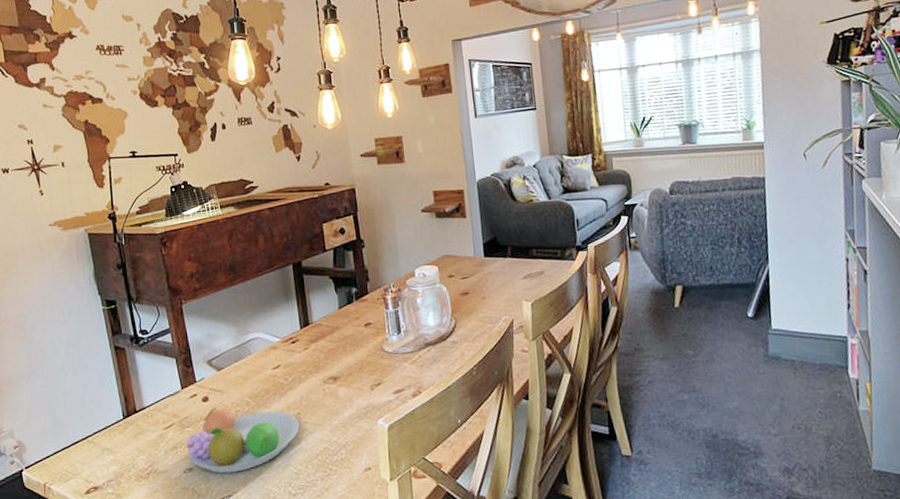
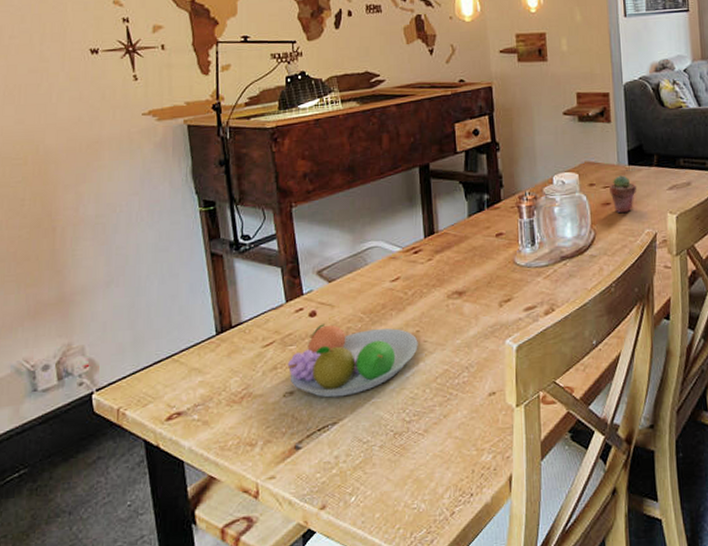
potted succulent: none [467,266,494,302] -> present [609,175,637,213]

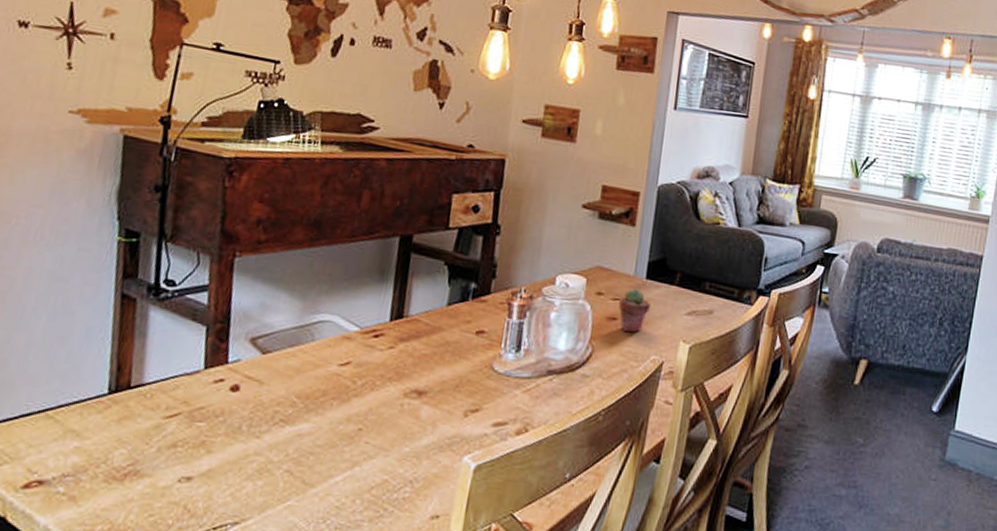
fruit bowl: present [287,324,418,398] -> none [190,402,358,493]

